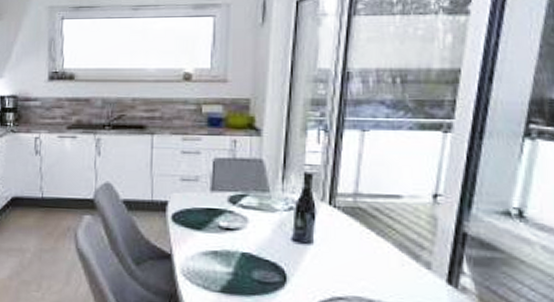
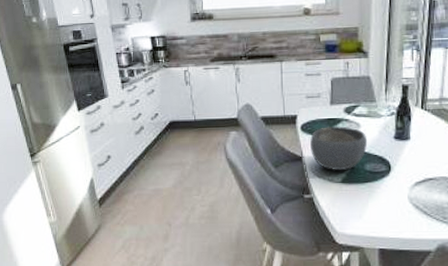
bowl: none [183,218,257,276] -> present [310,126,368,170]

